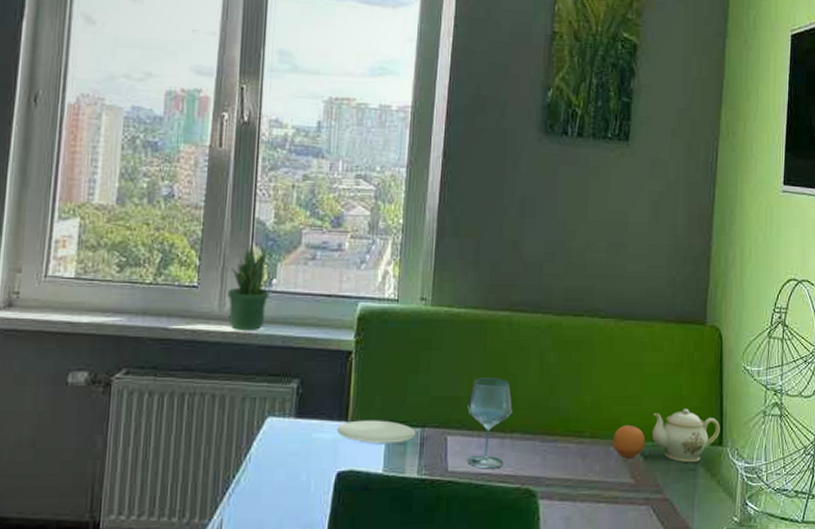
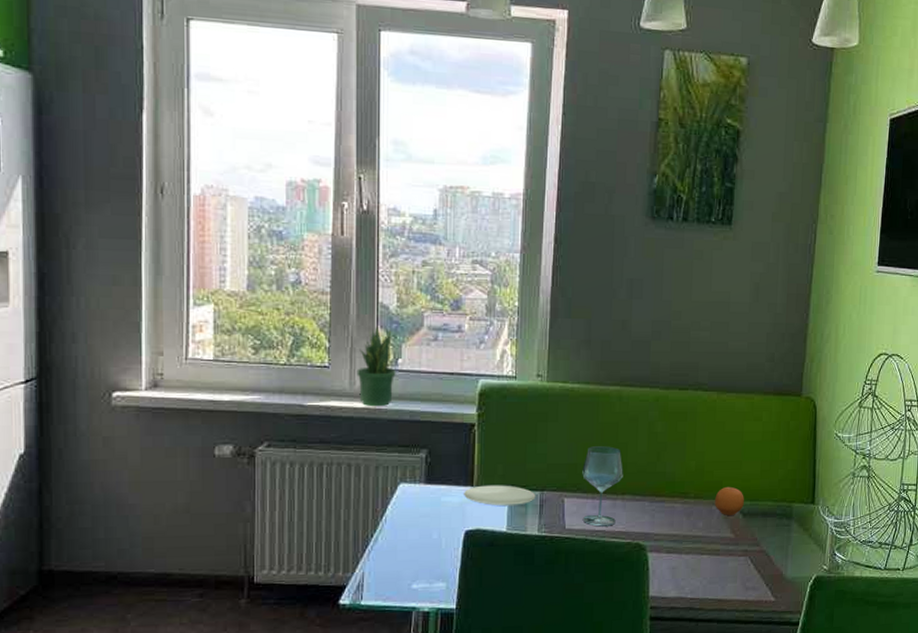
teapot: present [651,409,720,463] -> none [750,472,813,520]

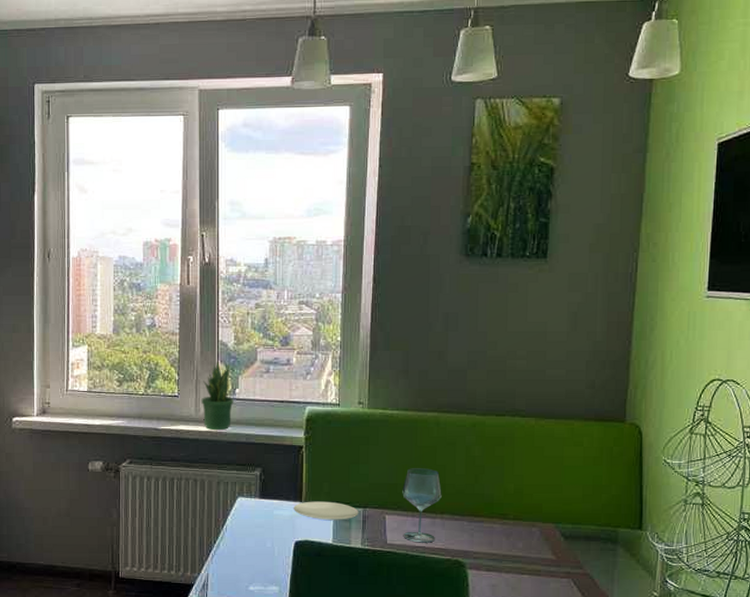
fruit: present [715,486,744,515] -> none [535,509,566,537]

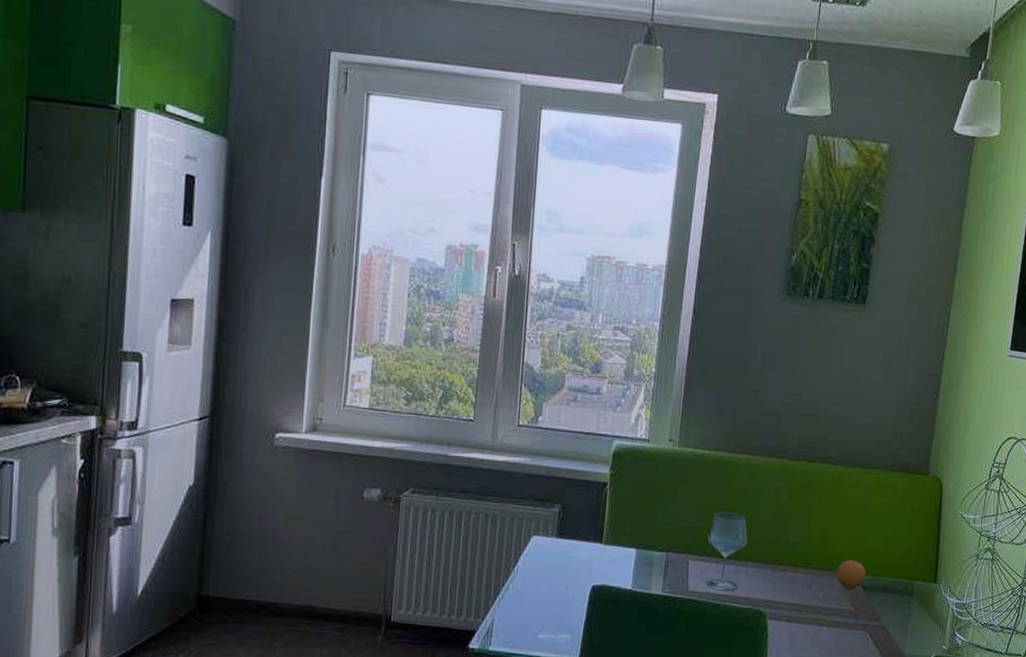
planter: present [201,362,234,431] -> none [499,385,536,462]
plate: present [294,501,359,521] -> none [593,543,662,565]
fruit: none [535,509,566,537] -> present [836,559,866,589]

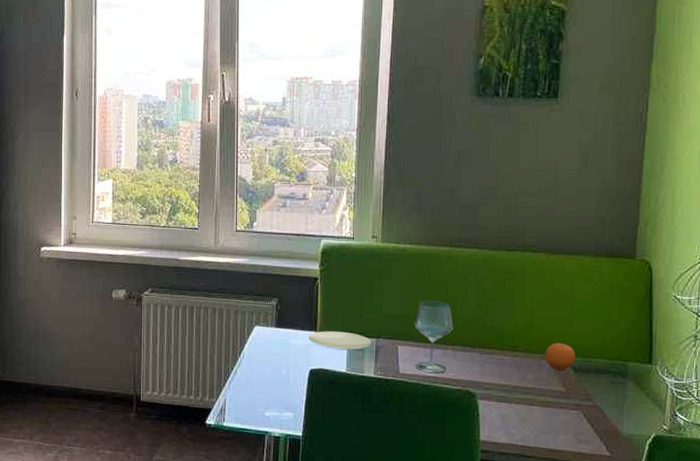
plate: none [593,543,662,565] -> present [309,331,372,351]

